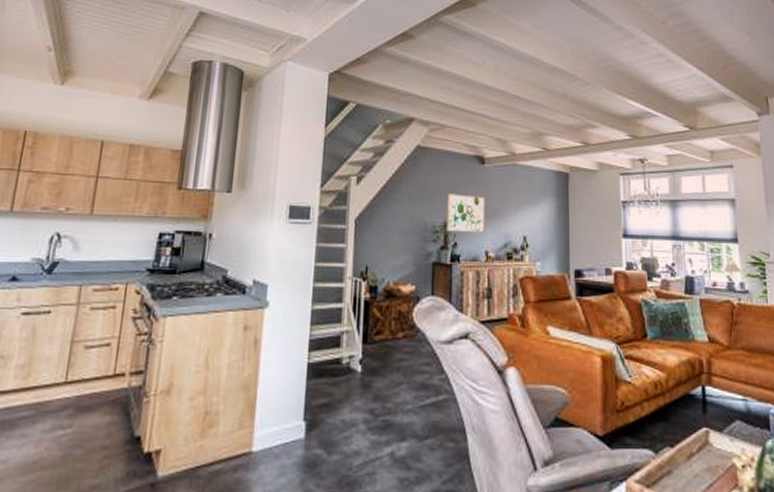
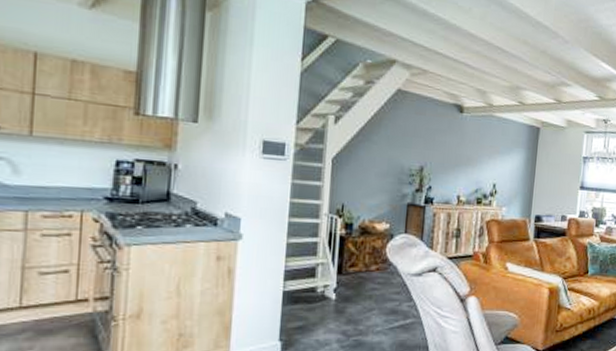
wall art: present [447,193,485,233] -> none [422,139,461,179]

